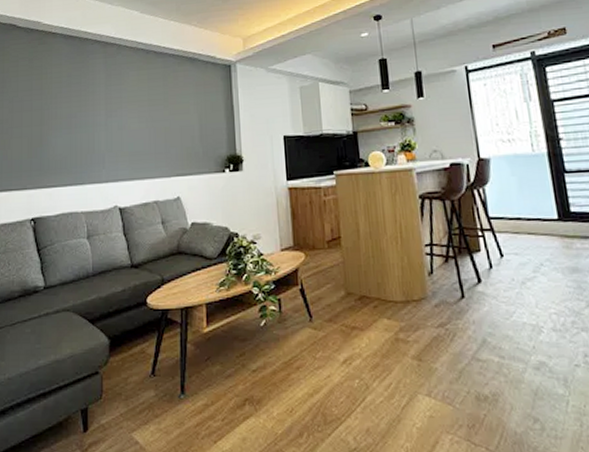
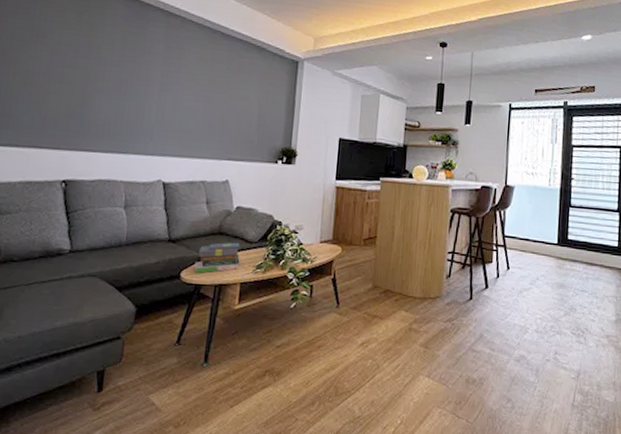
books: none [158,260,202,297] -> present [194,242,240,273]

